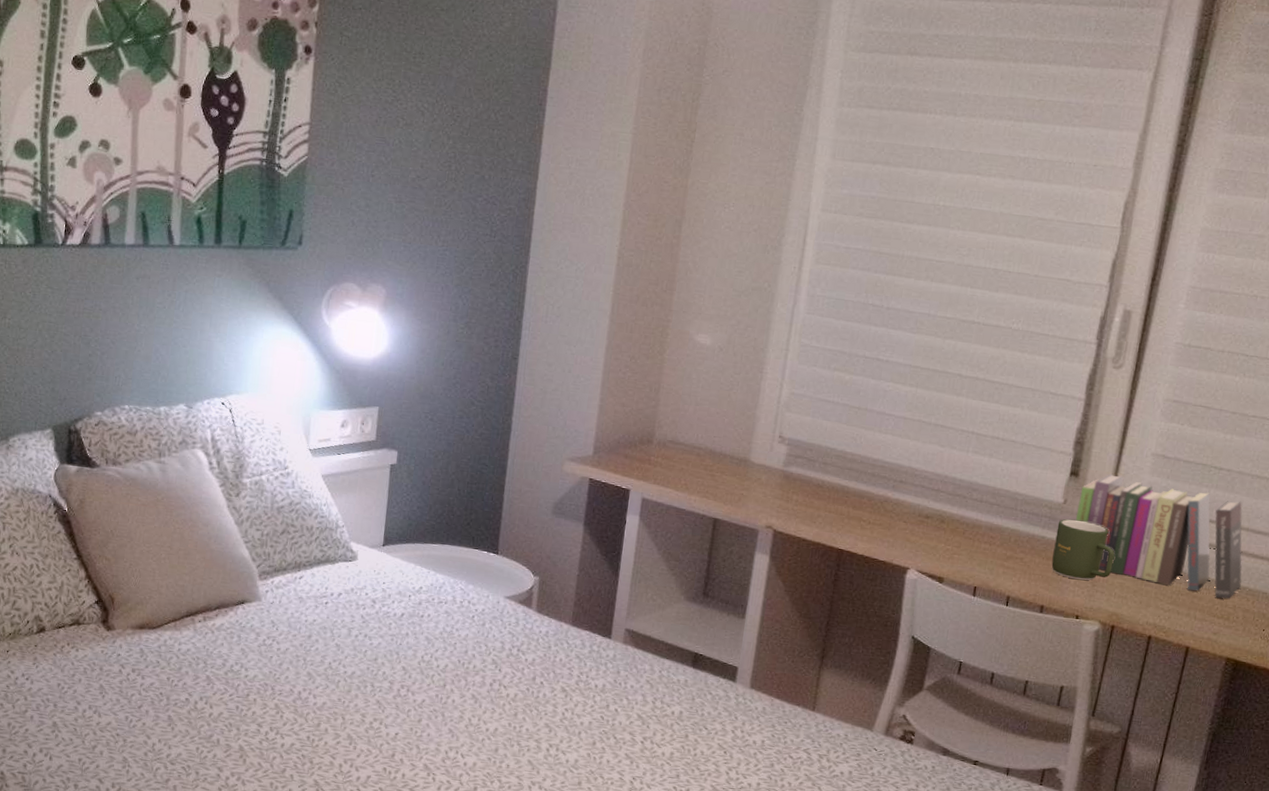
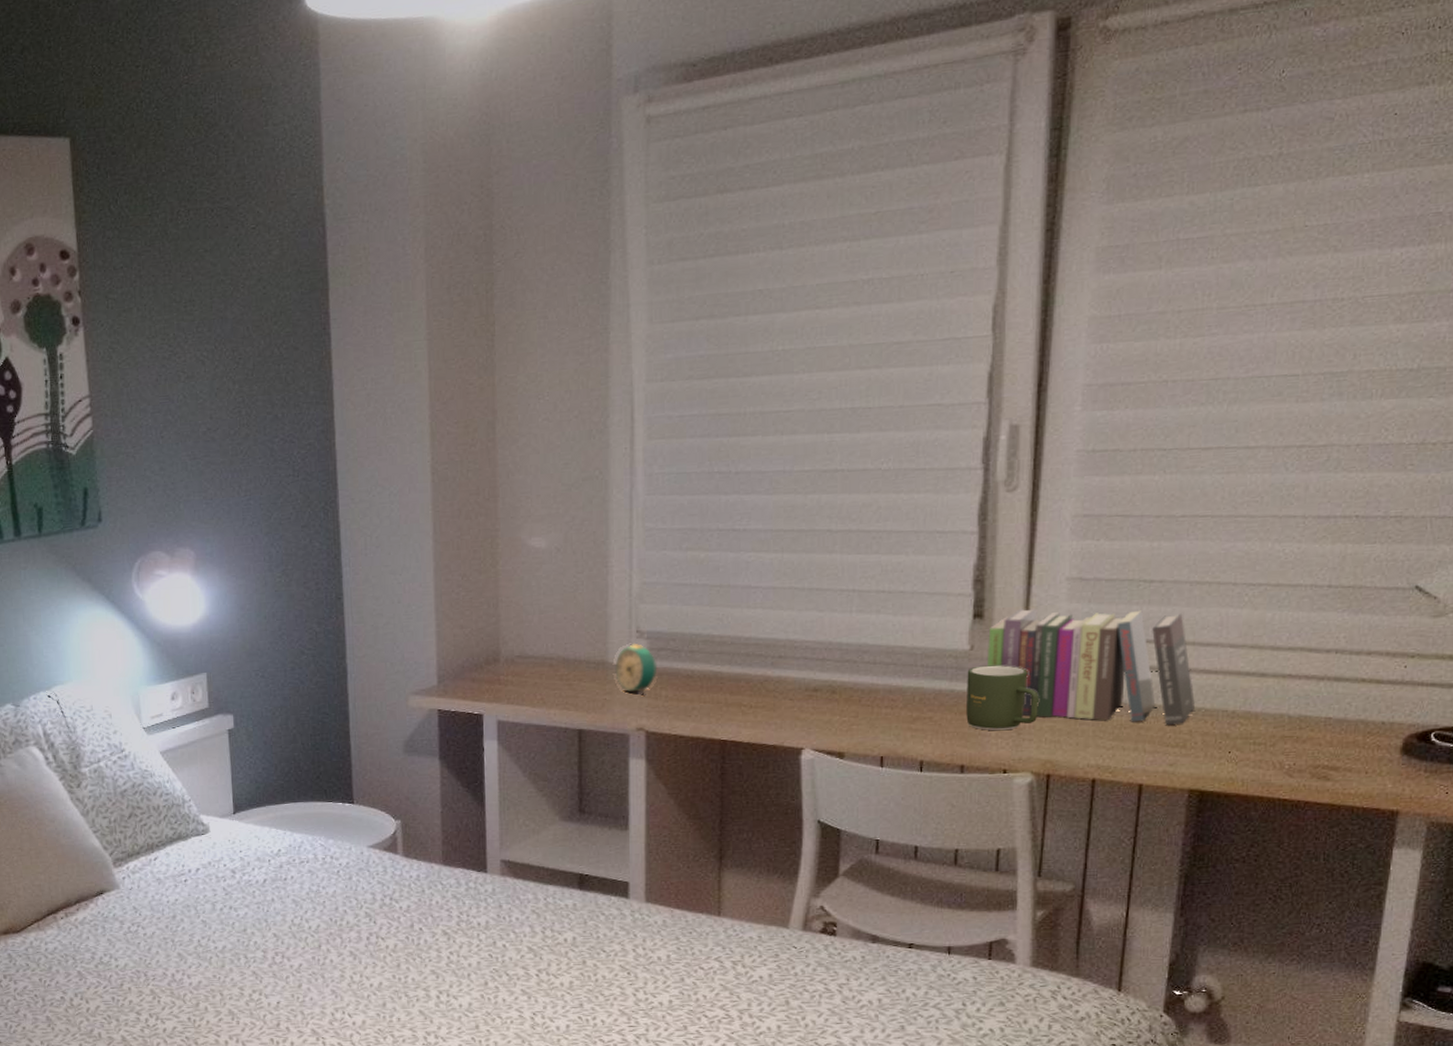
alarm clock: none [754,446,793,495] -> present [615,643,658,694]

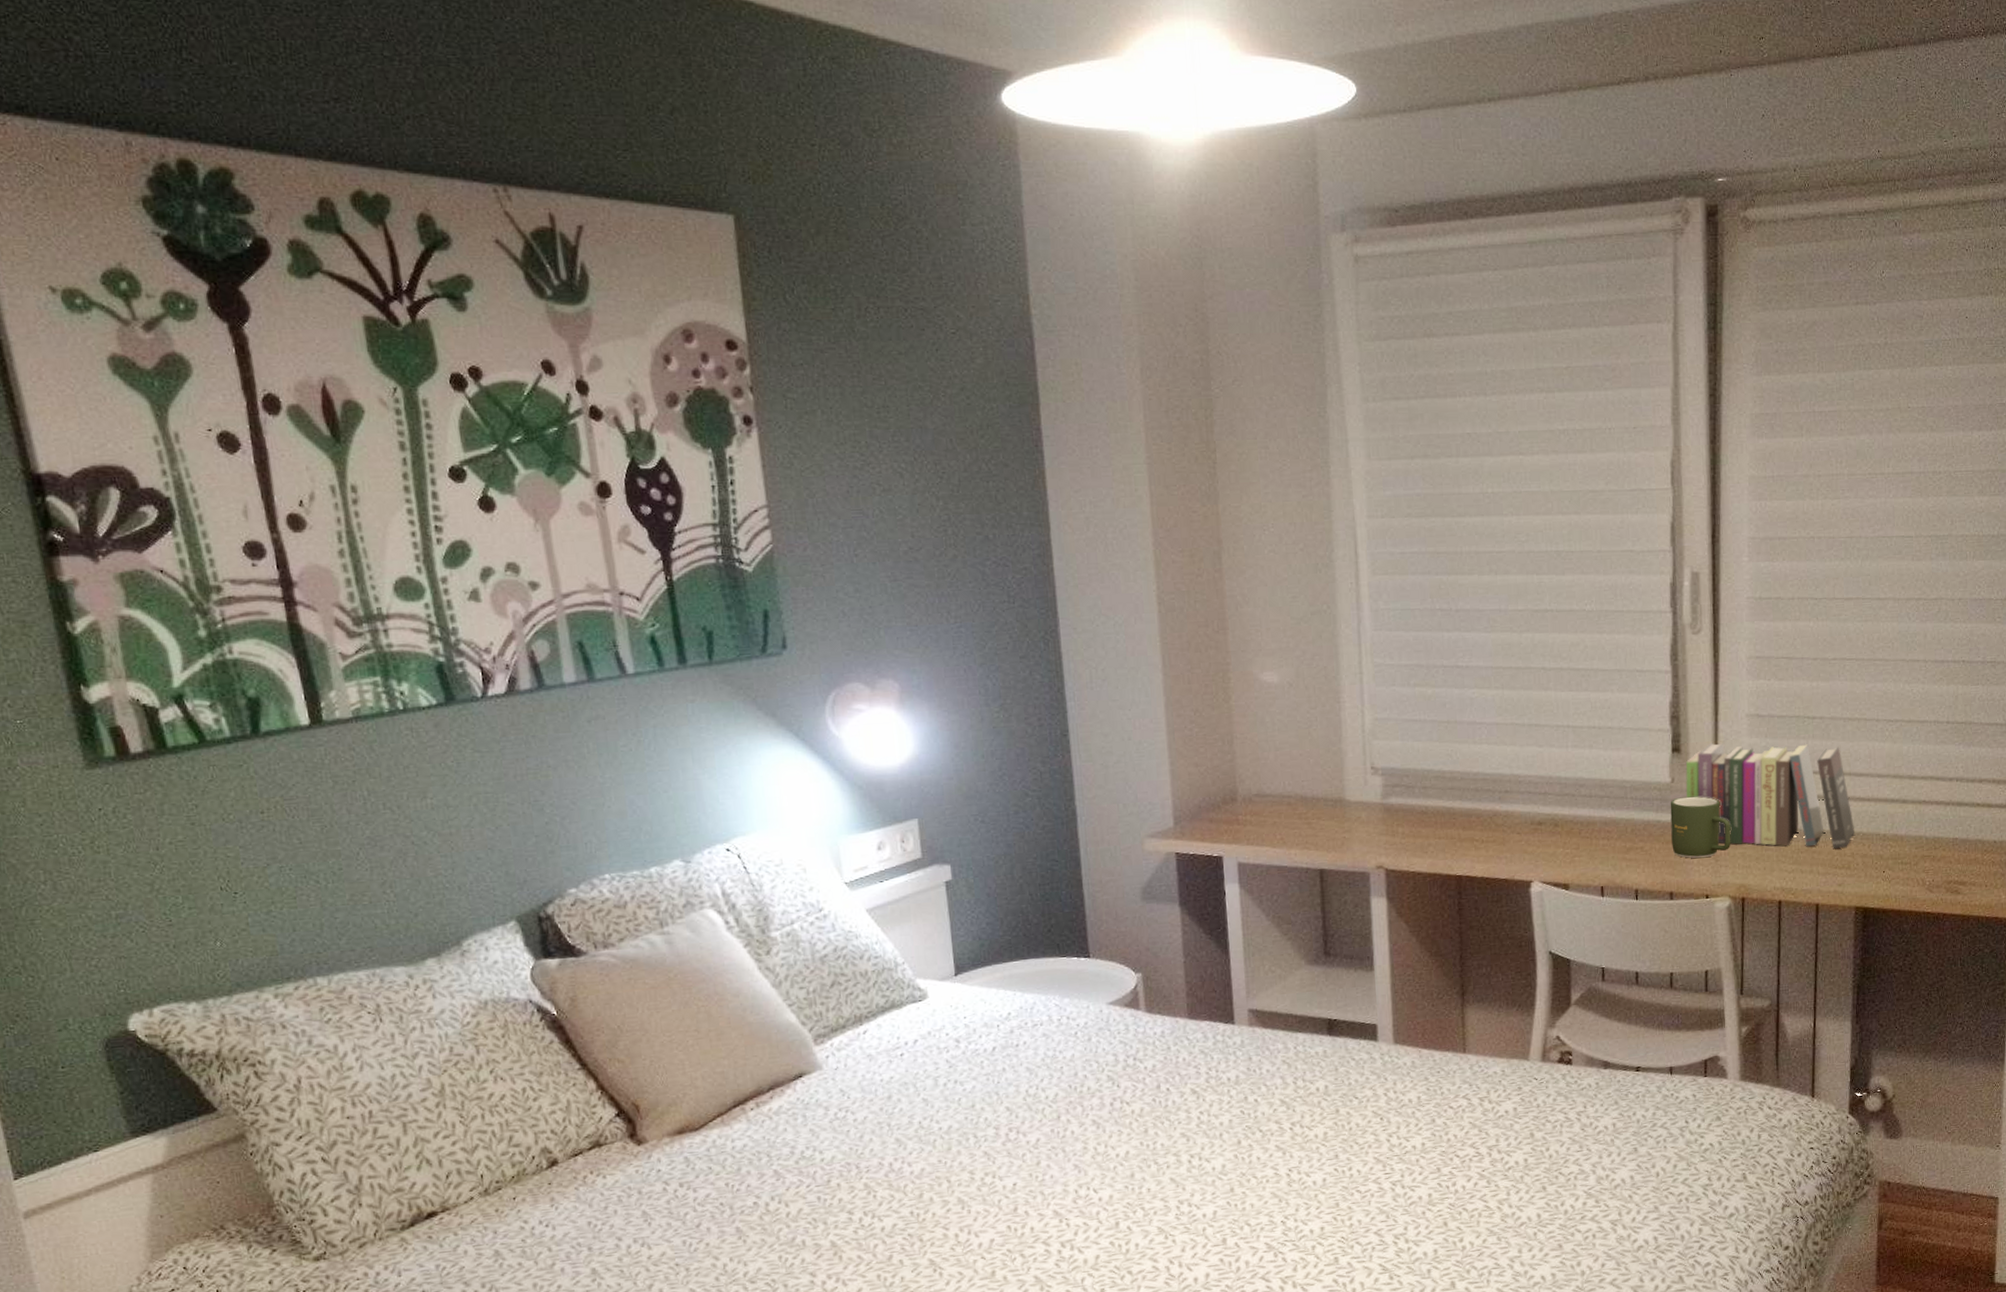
alarm clock: present [615,643,658,694] -> none [1352,779,1393,832]

